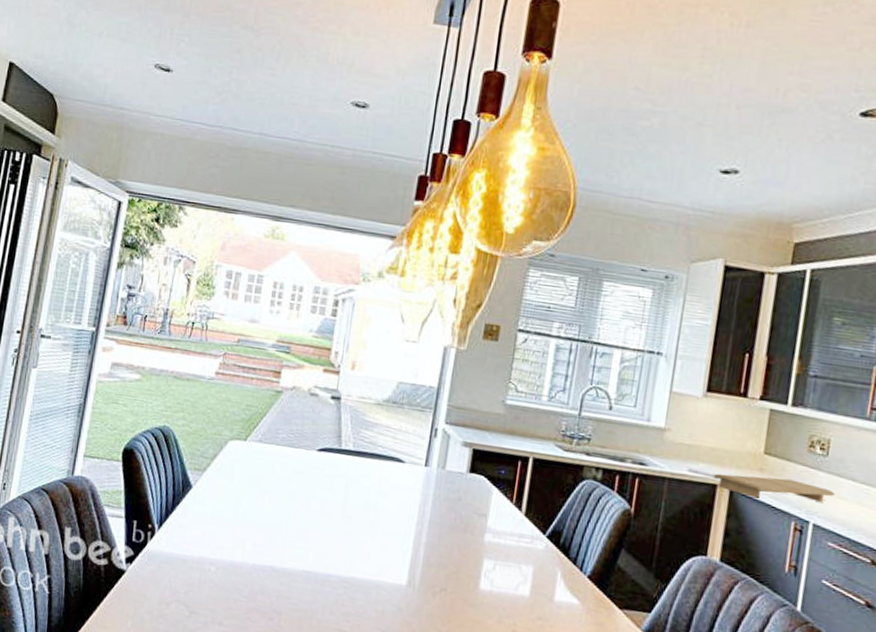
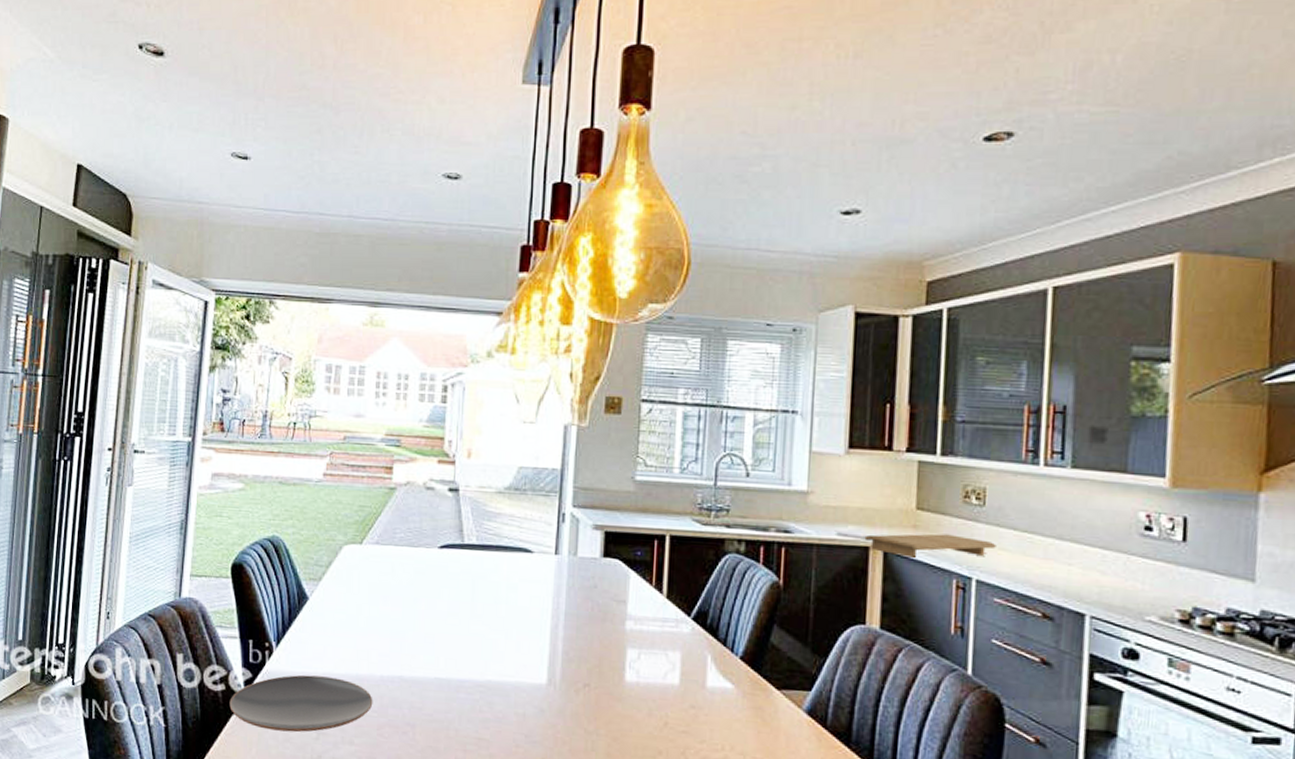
plate: none [110,556,244,610] -> present [229,674,373,732]

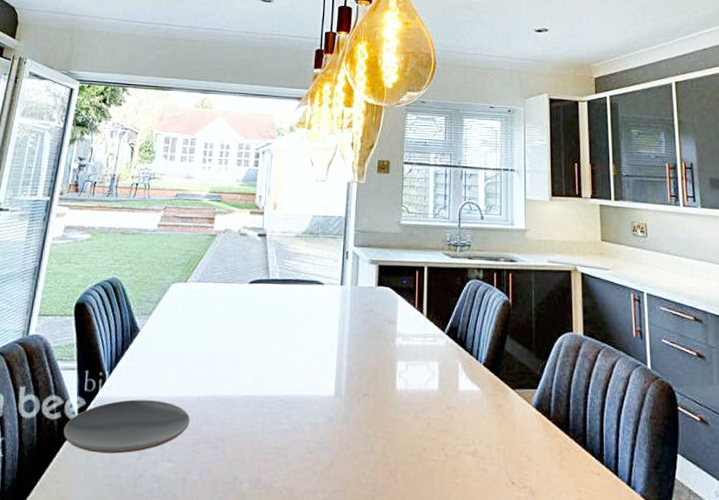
cutting board: present [864,533,996,559] -> none [567,259,658,279]

